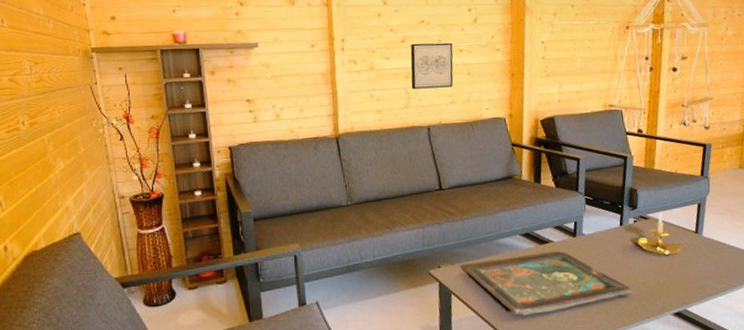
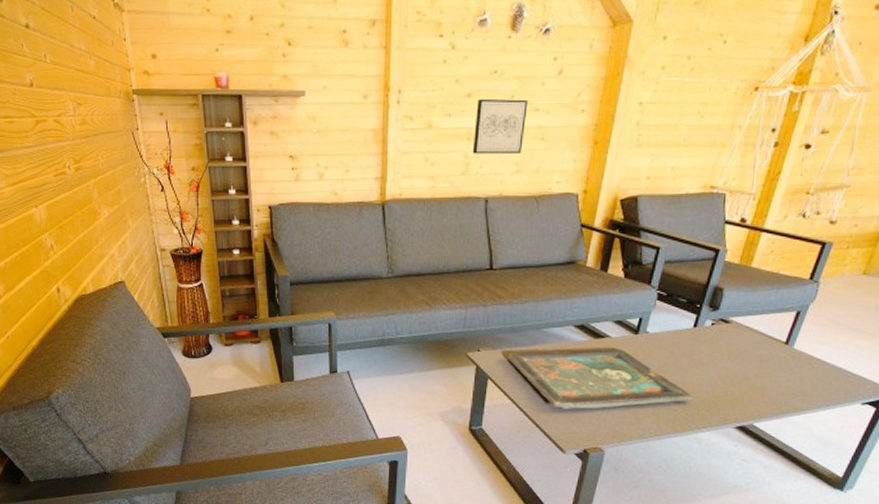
candle holder: present [636,211,686,256] -> none [710,316,770,365]

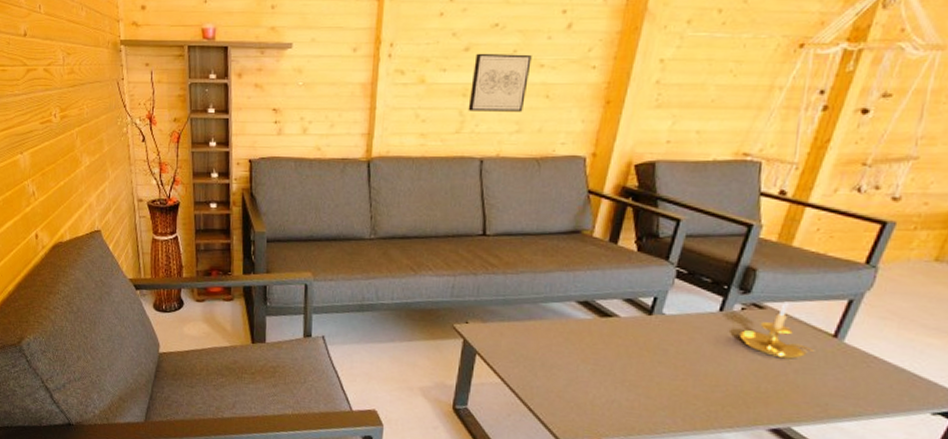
decorative tray: present [506,349,693,410] -> none [498,327,717,397]
candle holder: none [710,316,770,365] -> present [739,301,813,359]

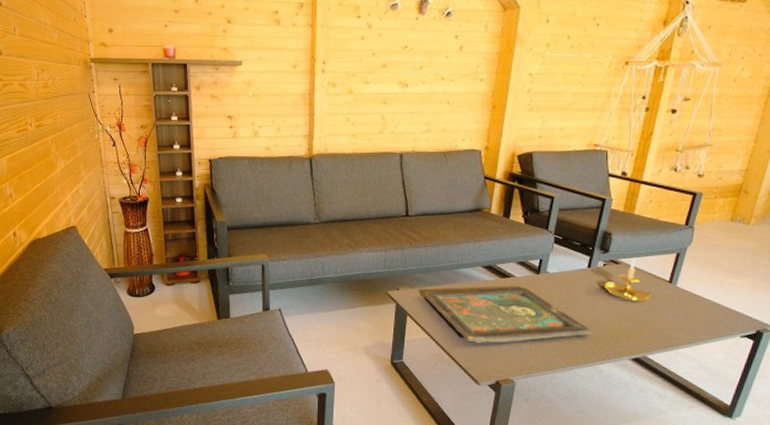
wall art: present [468,53,532,112] -> none [388,69,435,116]
decorative tray: none [498,327,717,397] -> present [423,287,591,344]

